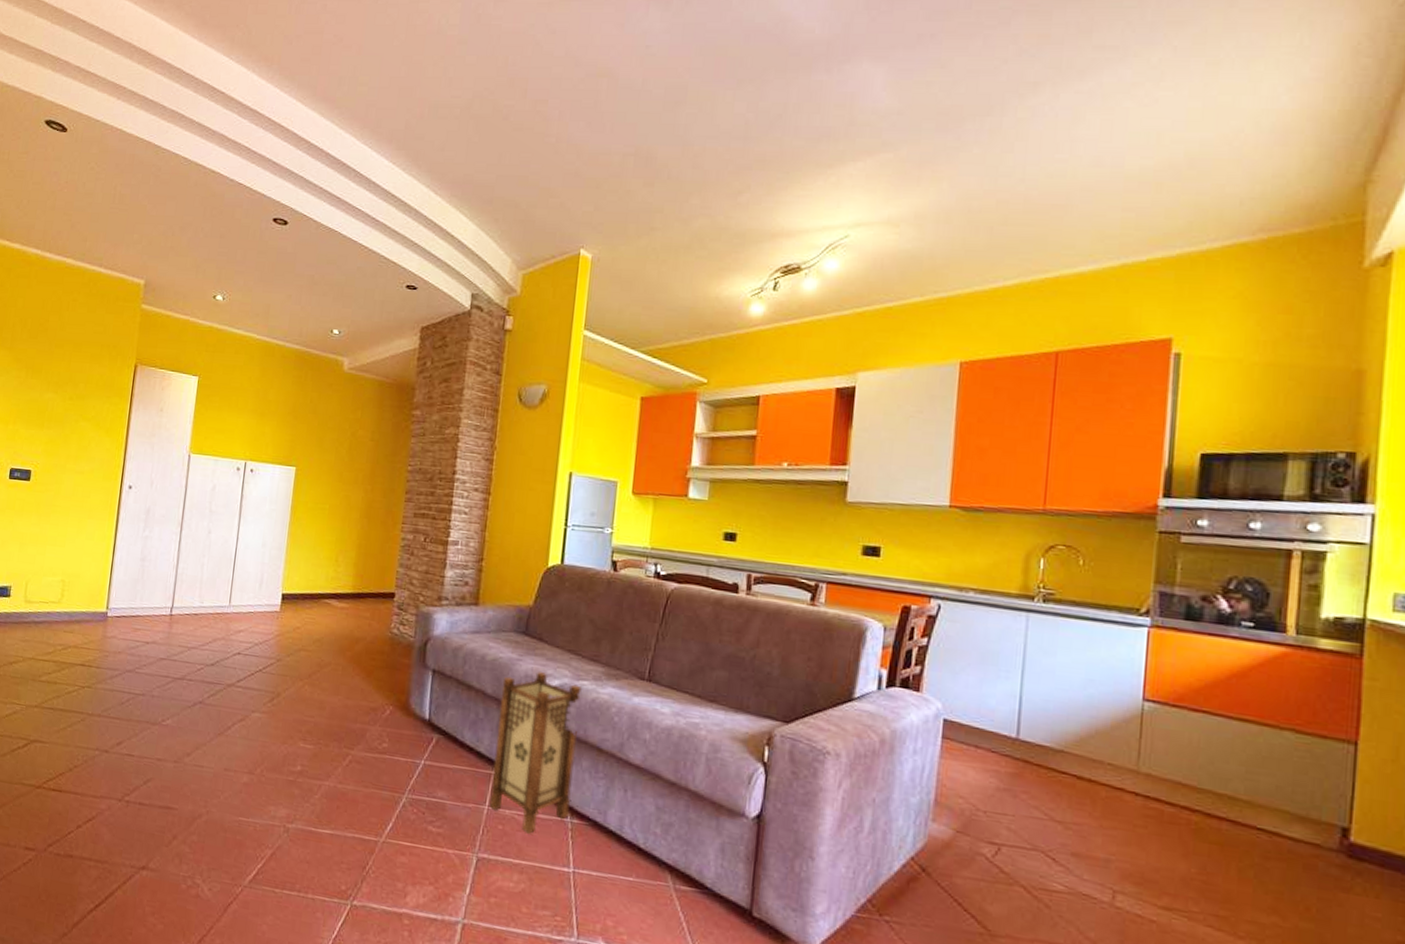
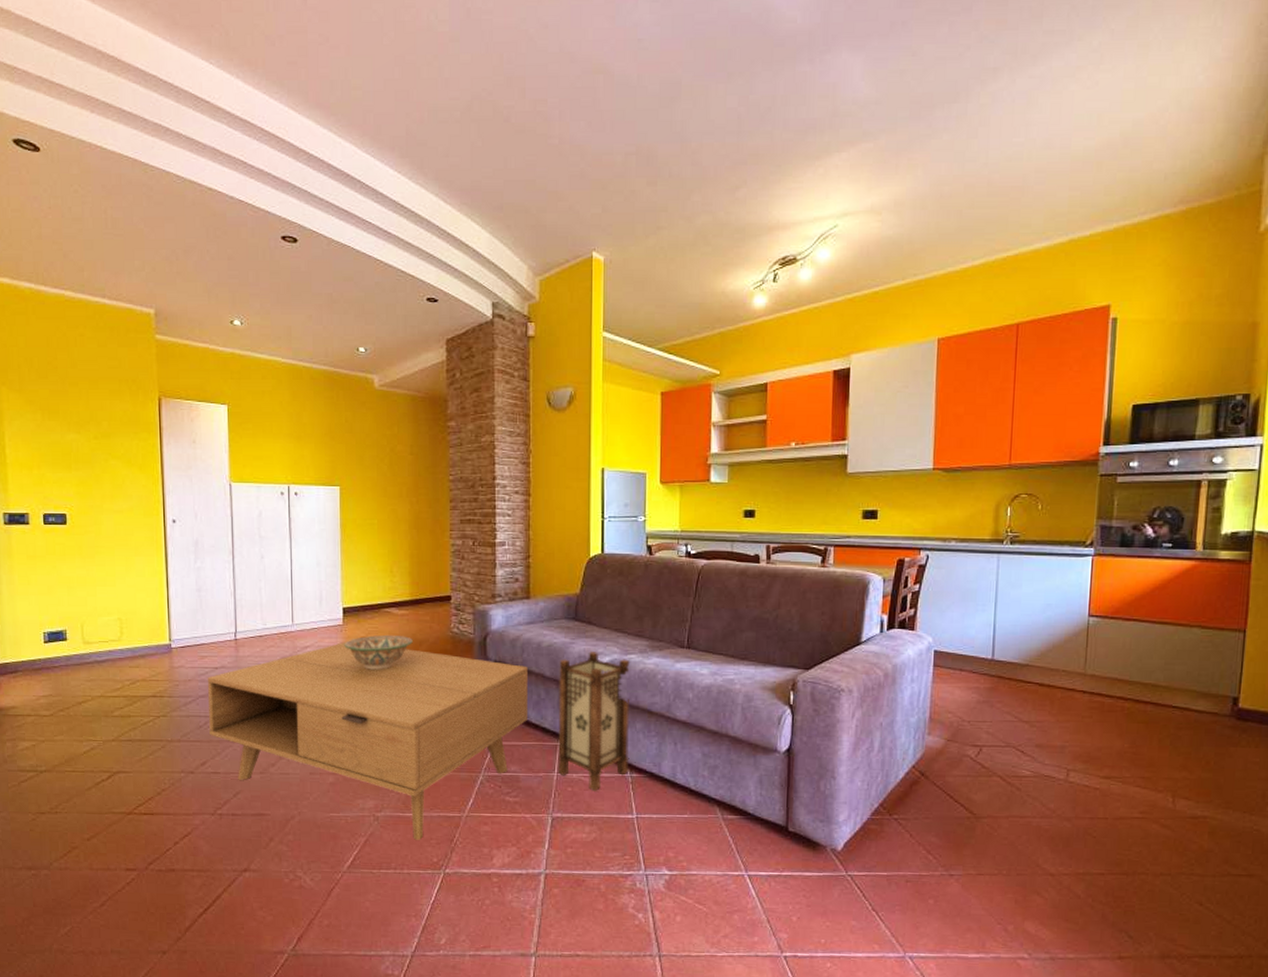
coffee table: none [130,630,468,862] -> present [207,642,528,840]
decorative bowl: none [278,626,350,665] -> present [344,634,413,670]

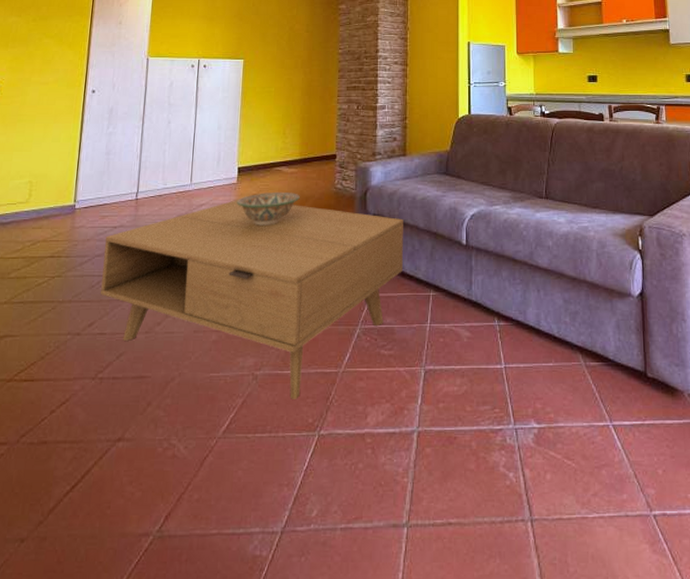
lantern: present [558,652,631,791] -> none [431,204,496,341]

